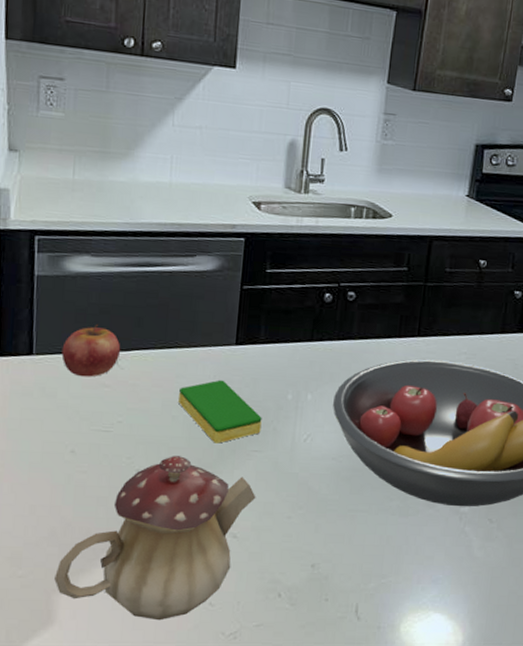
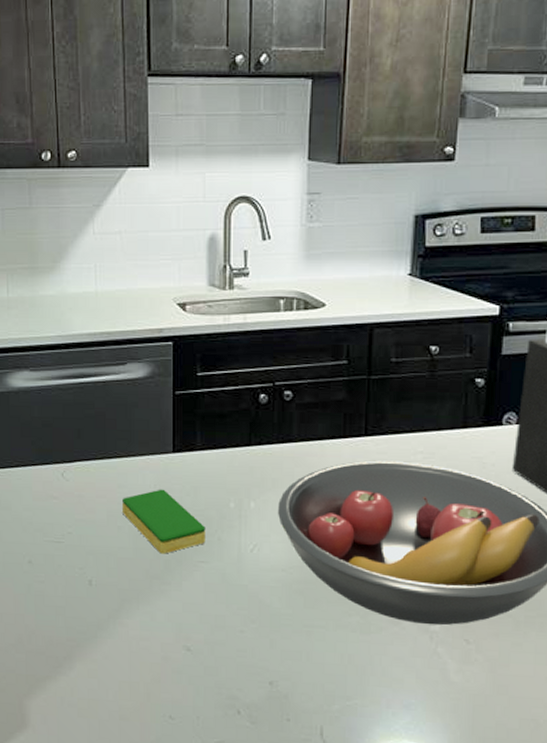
teapot: present [54,456,256,621] -> none [25,566,207,731]
apple: present [61,323,121,377] -> none [12,437,65,490]

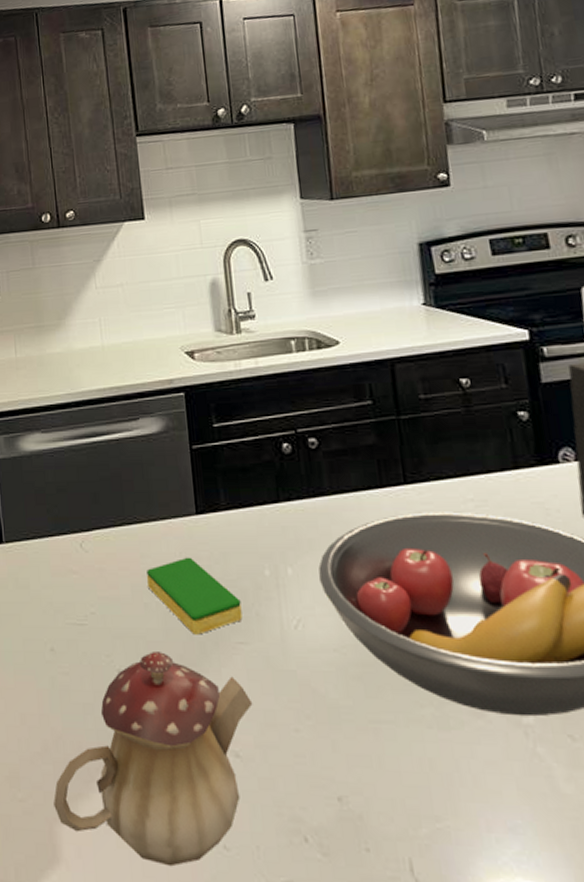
teapot: none [25,566,207,731] -> present [53,652,253,867]

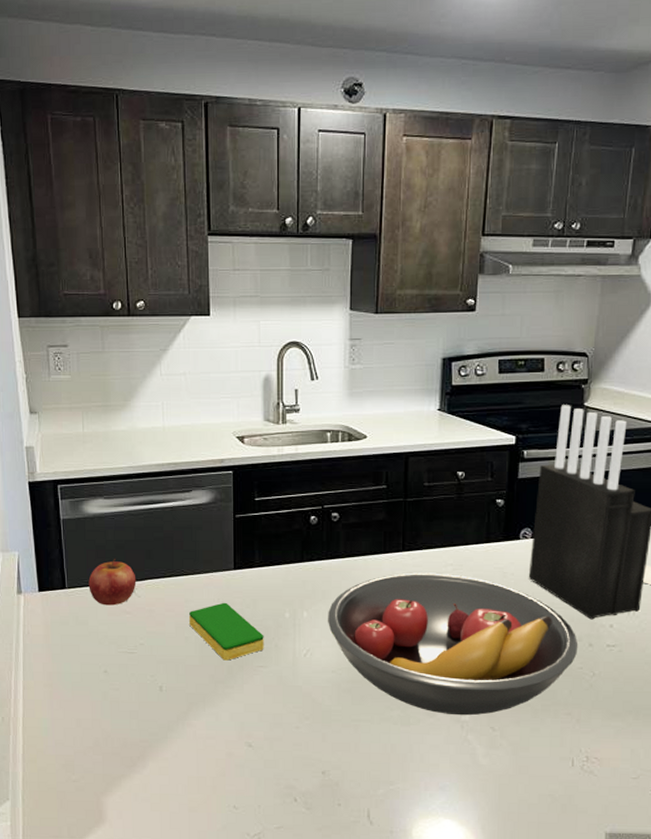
apple: none [28,504,83,564] -> present [88,558,137,606]
teapot: present [53,652,253,867] -> none [102,673,266,821]

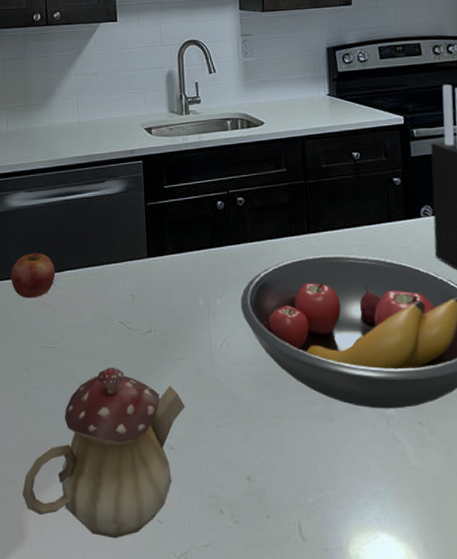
teapot: none [102,673,266,821] -> present [22,368,185,539]
dish sponge: present [189,602,264,661] -> none [106,291,180,353]

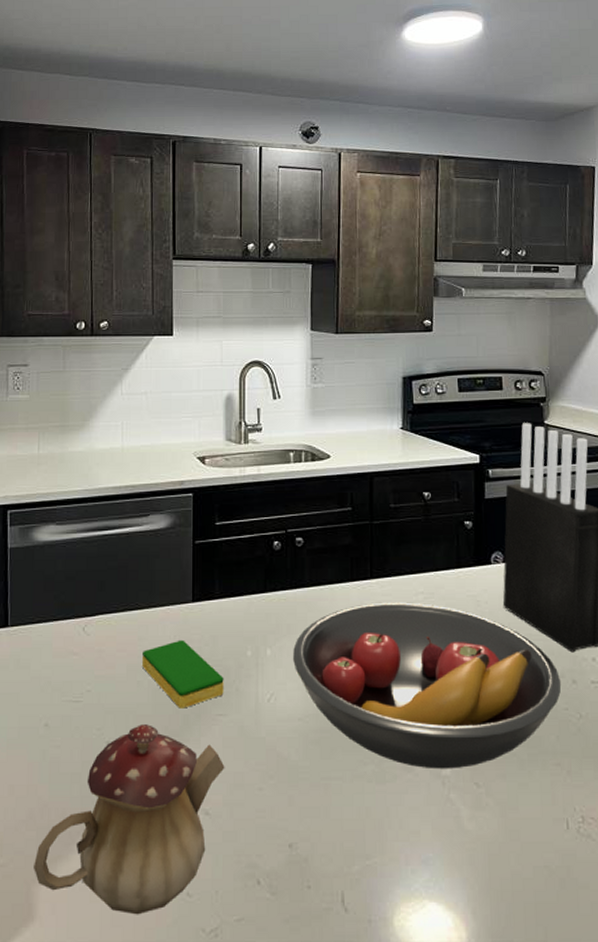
apple: present [11,250,56,298] -> none [33,590,86,646]
dish sponge: none [106,291,180,353] -> present [142,639,224,709]

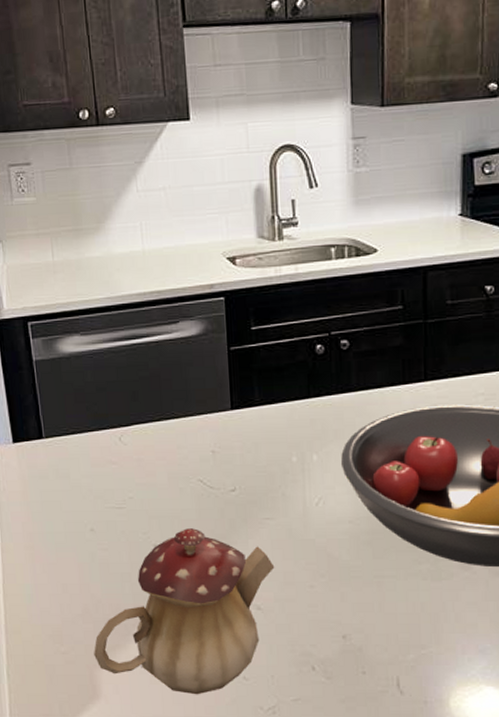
dish sponge: present [142,639,224,709] -> none [183,447,270,513]

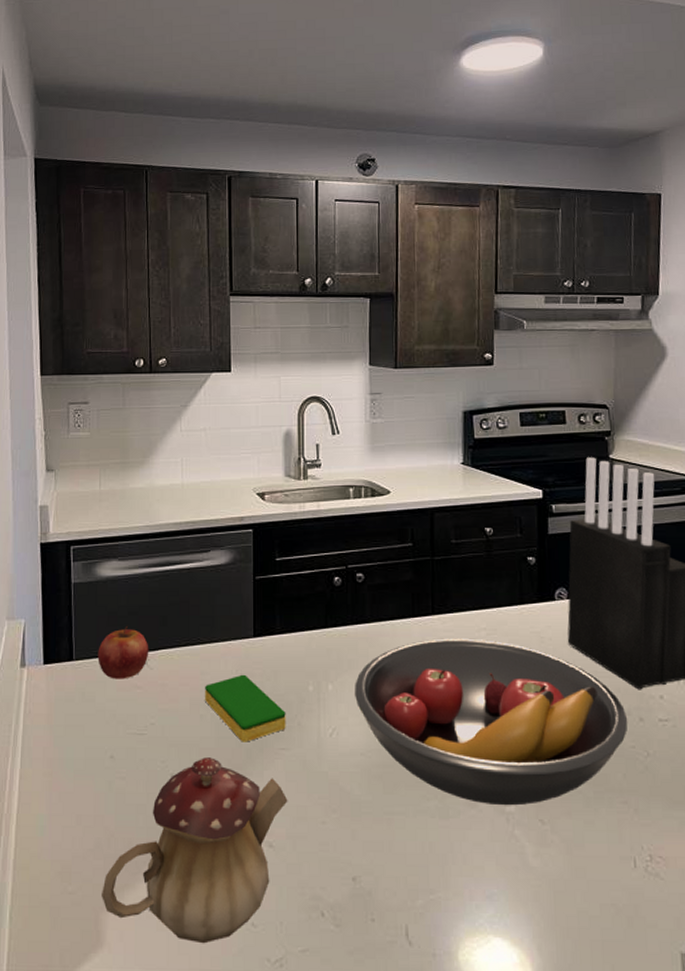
apple: none [67,402,122,456] -> present [98,625,149,679]
dish sponge: none [183,447,270,513] -> present [205,674,286,742]

